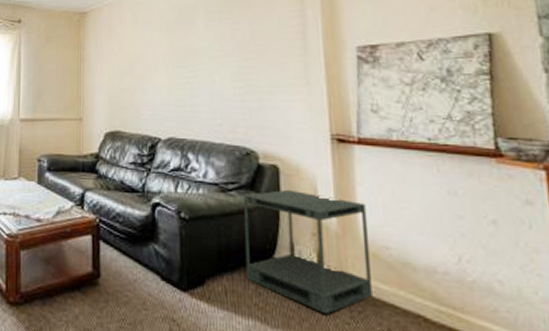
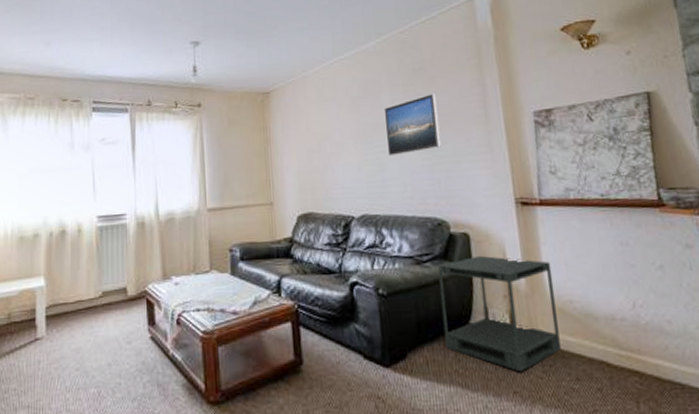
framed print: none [197,22,255,82] -> present [383,93,441,157]

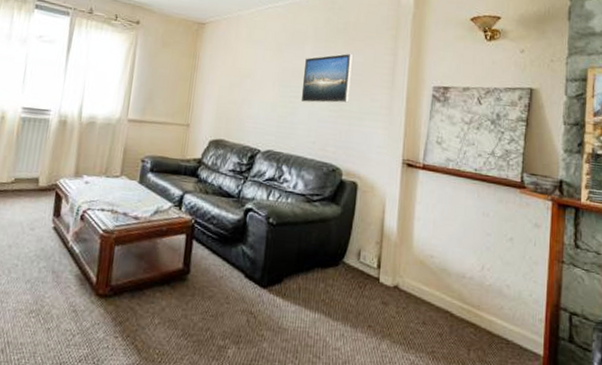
side table: present [438,255,561,372] -> none [318,203,421,310]

